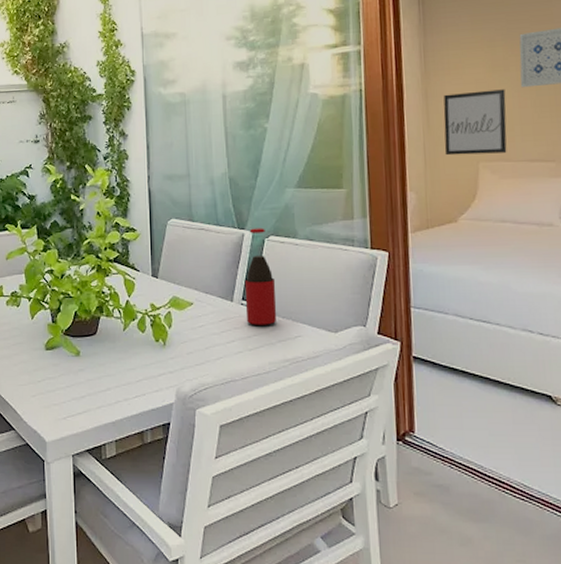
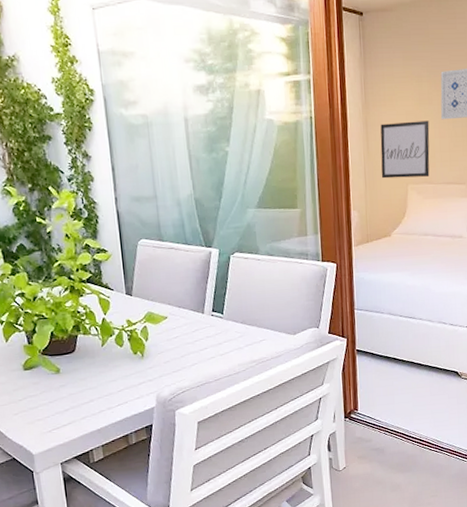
bottle: present [244,228,277,325] -> none [213,245,244,333]

